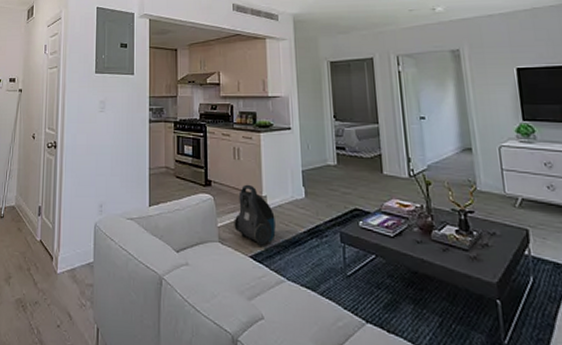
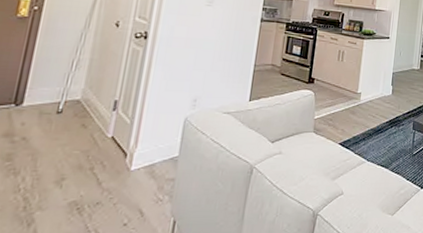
vacuum cleaner: present [234,184,276,247] -> none [329,82,366,136]

